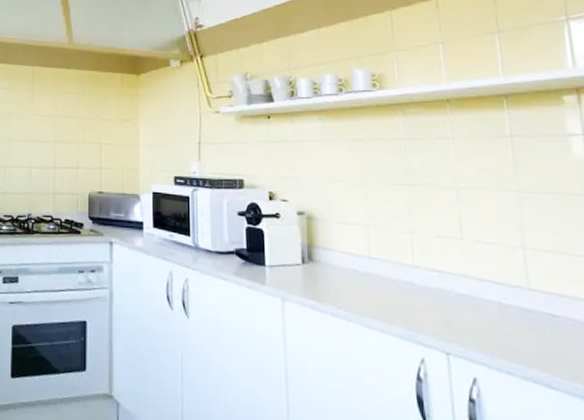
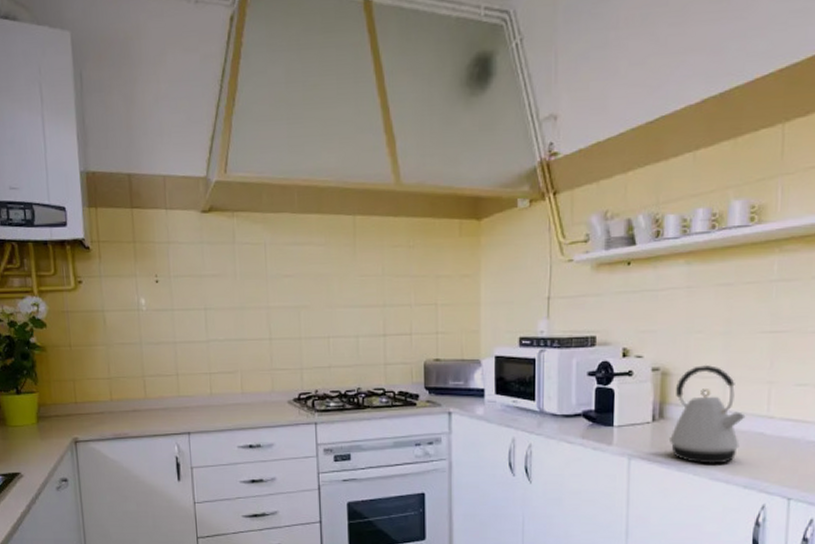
kettle: none [319,212,392,312] -> present [668,365,746,464]

